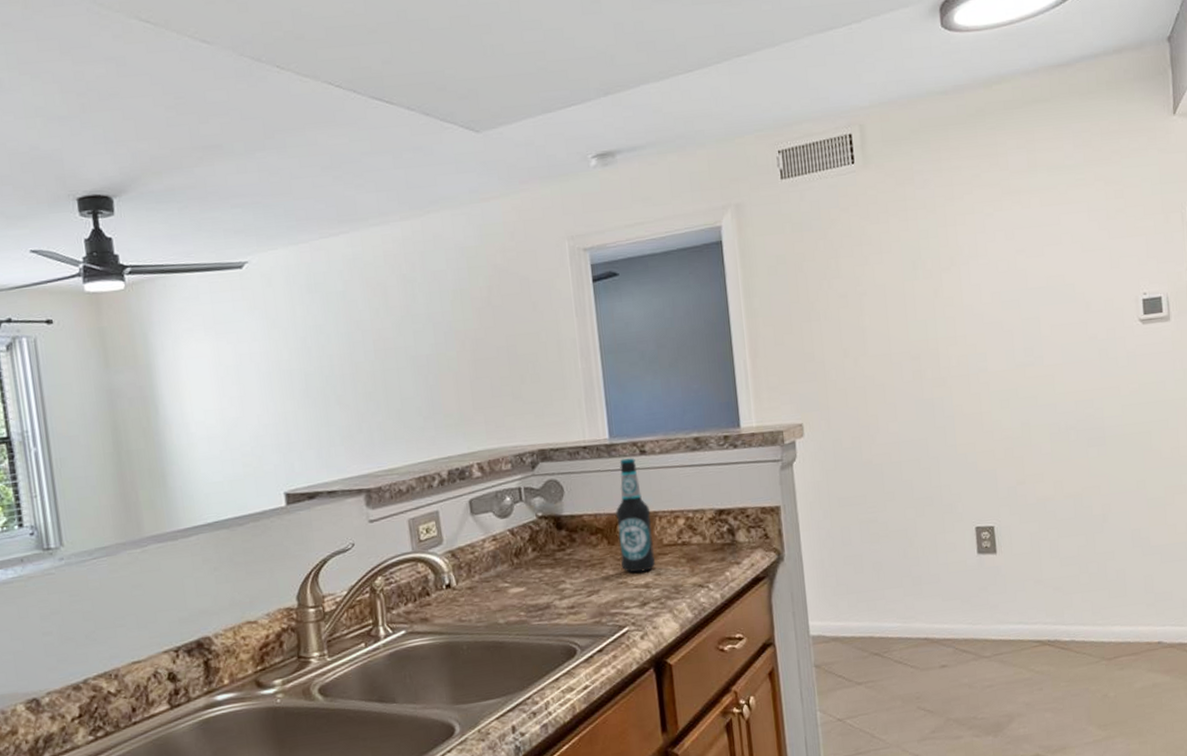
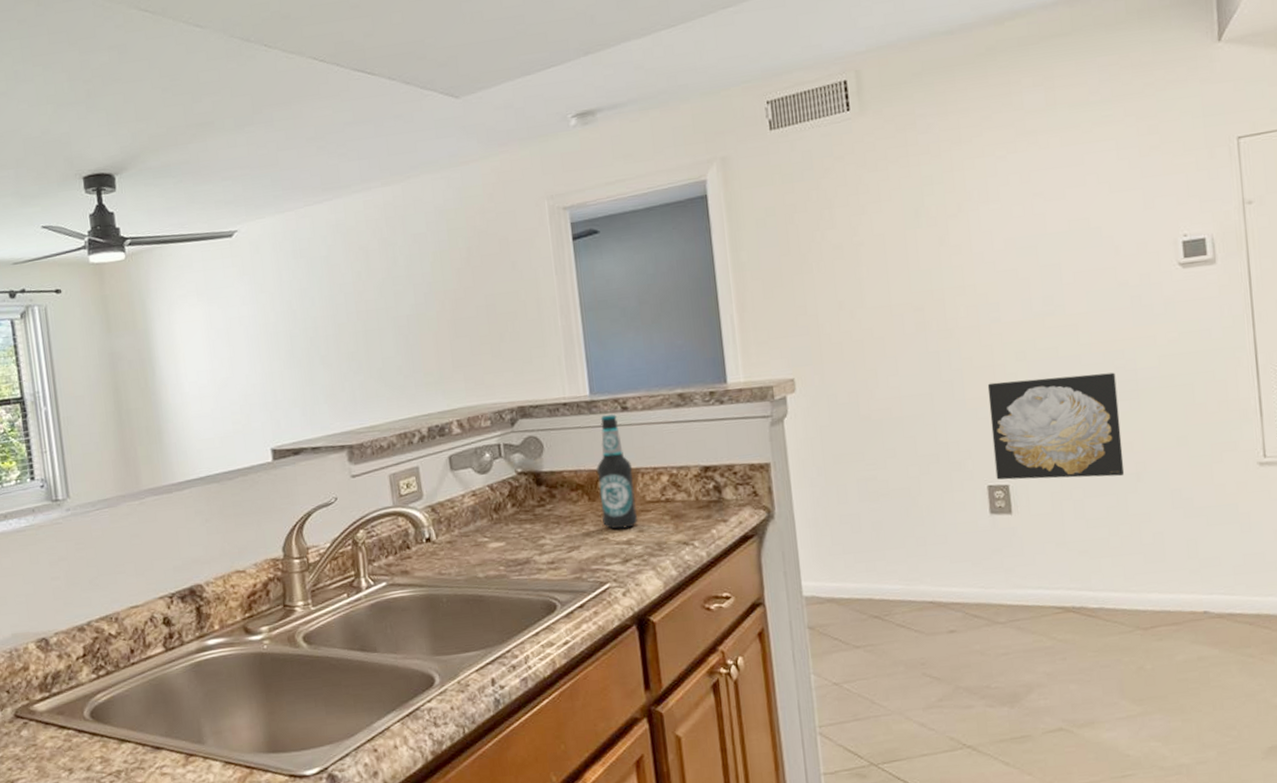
wall art: none [976,420,1093,522] -> present [987,372,1125,480]

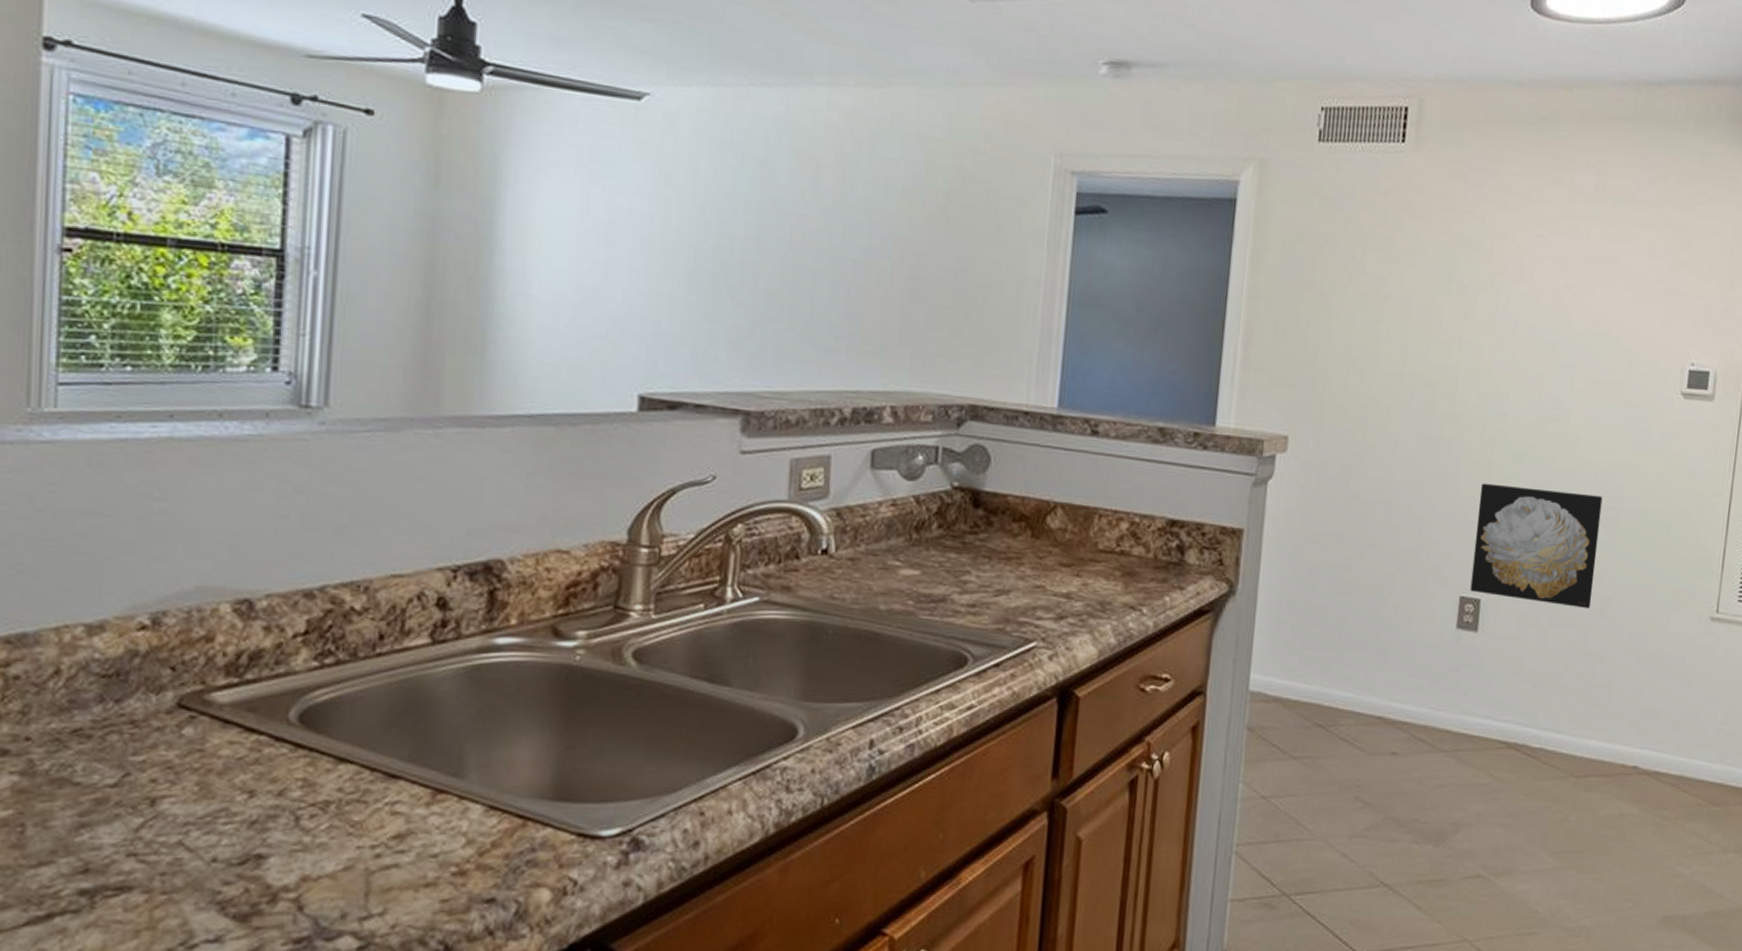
bottle: present [597,413,639,529] -> none [1043,435,1090,578]

